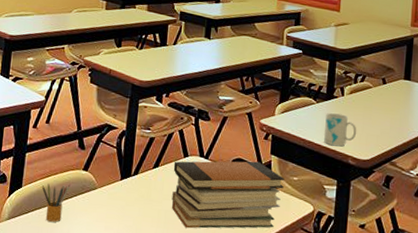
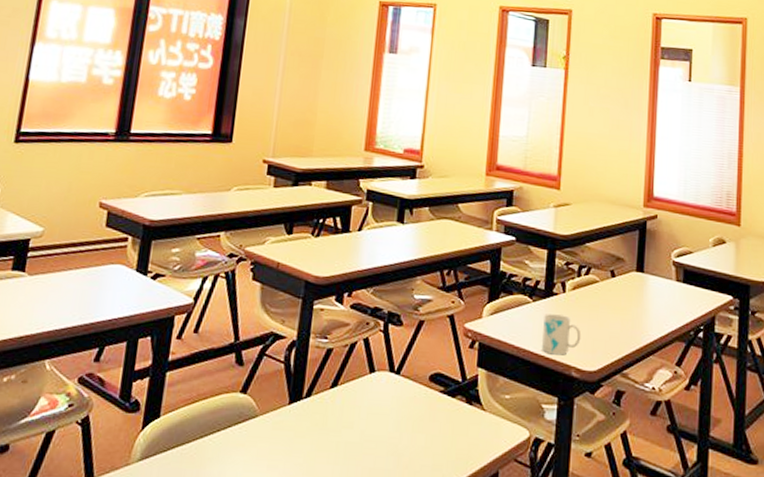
pencil box: present [41,183,71,222] -> none [186,410,224,462]
book stack: present [172,161,284,229] -> none [353,376,494,465]

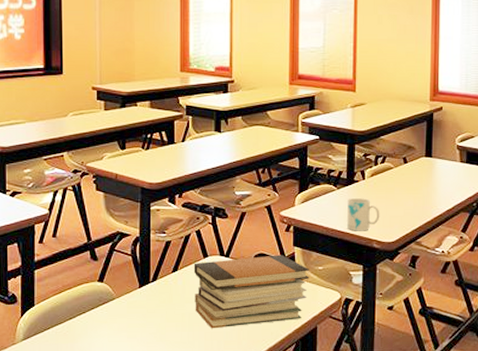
book stack: none [353,376,494,465] -> present [193,255,309,329]

